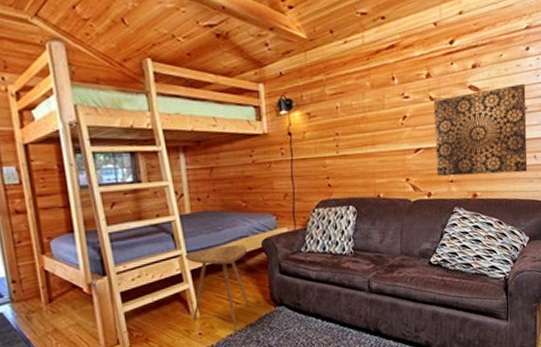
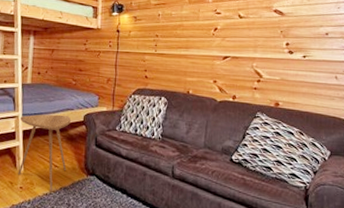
wall art: present [433,83,528,177] -> none [242,13,329,90]

